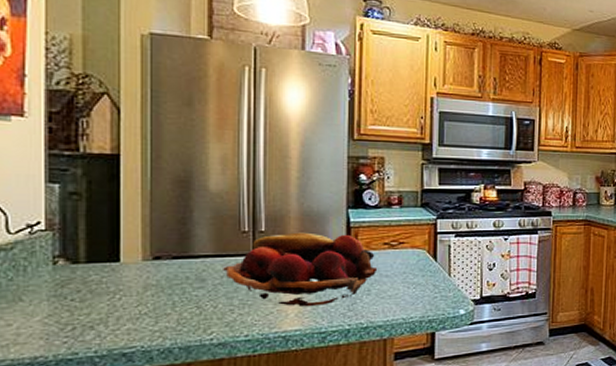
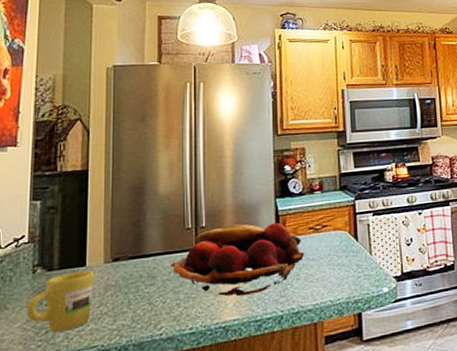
mug: none [47,267,130,329] -> present [26,271,94,332]

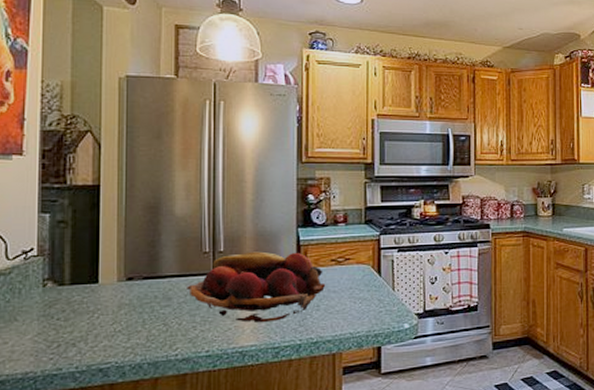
mug: present [26,271,94,332] -> none [37,288,107,347]

